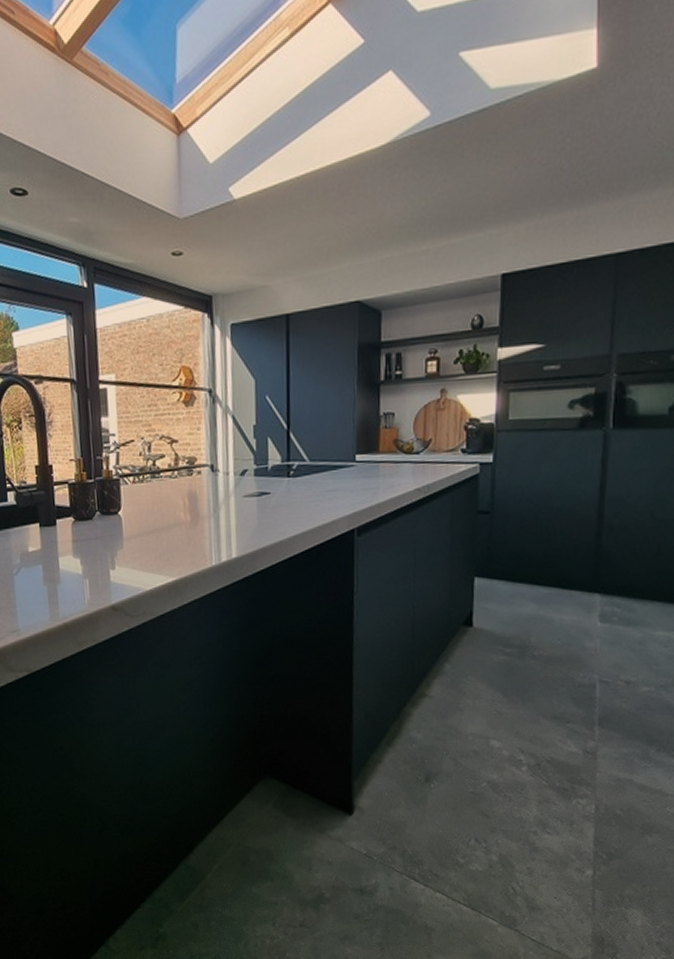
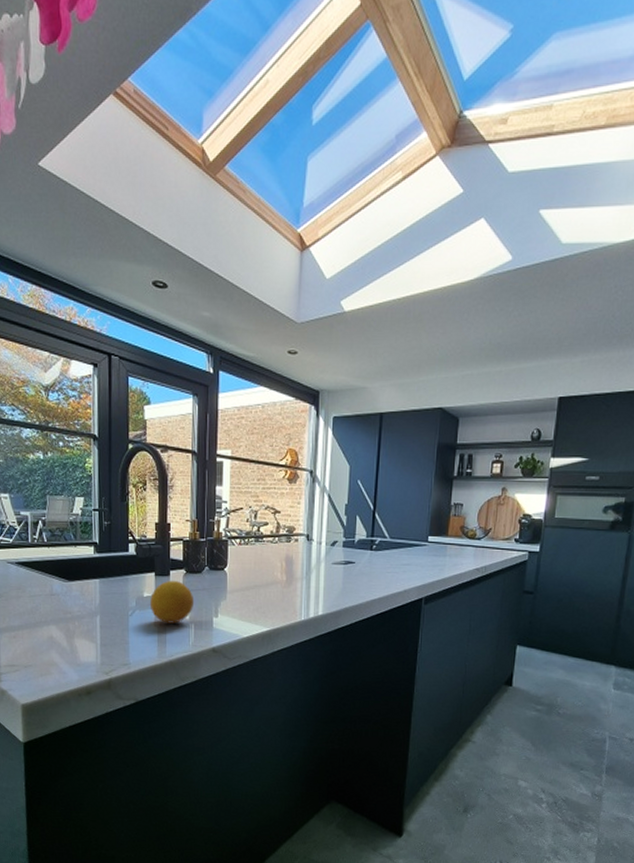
fruit: none [36,530,87,581] -> present [149,580,195,624]

